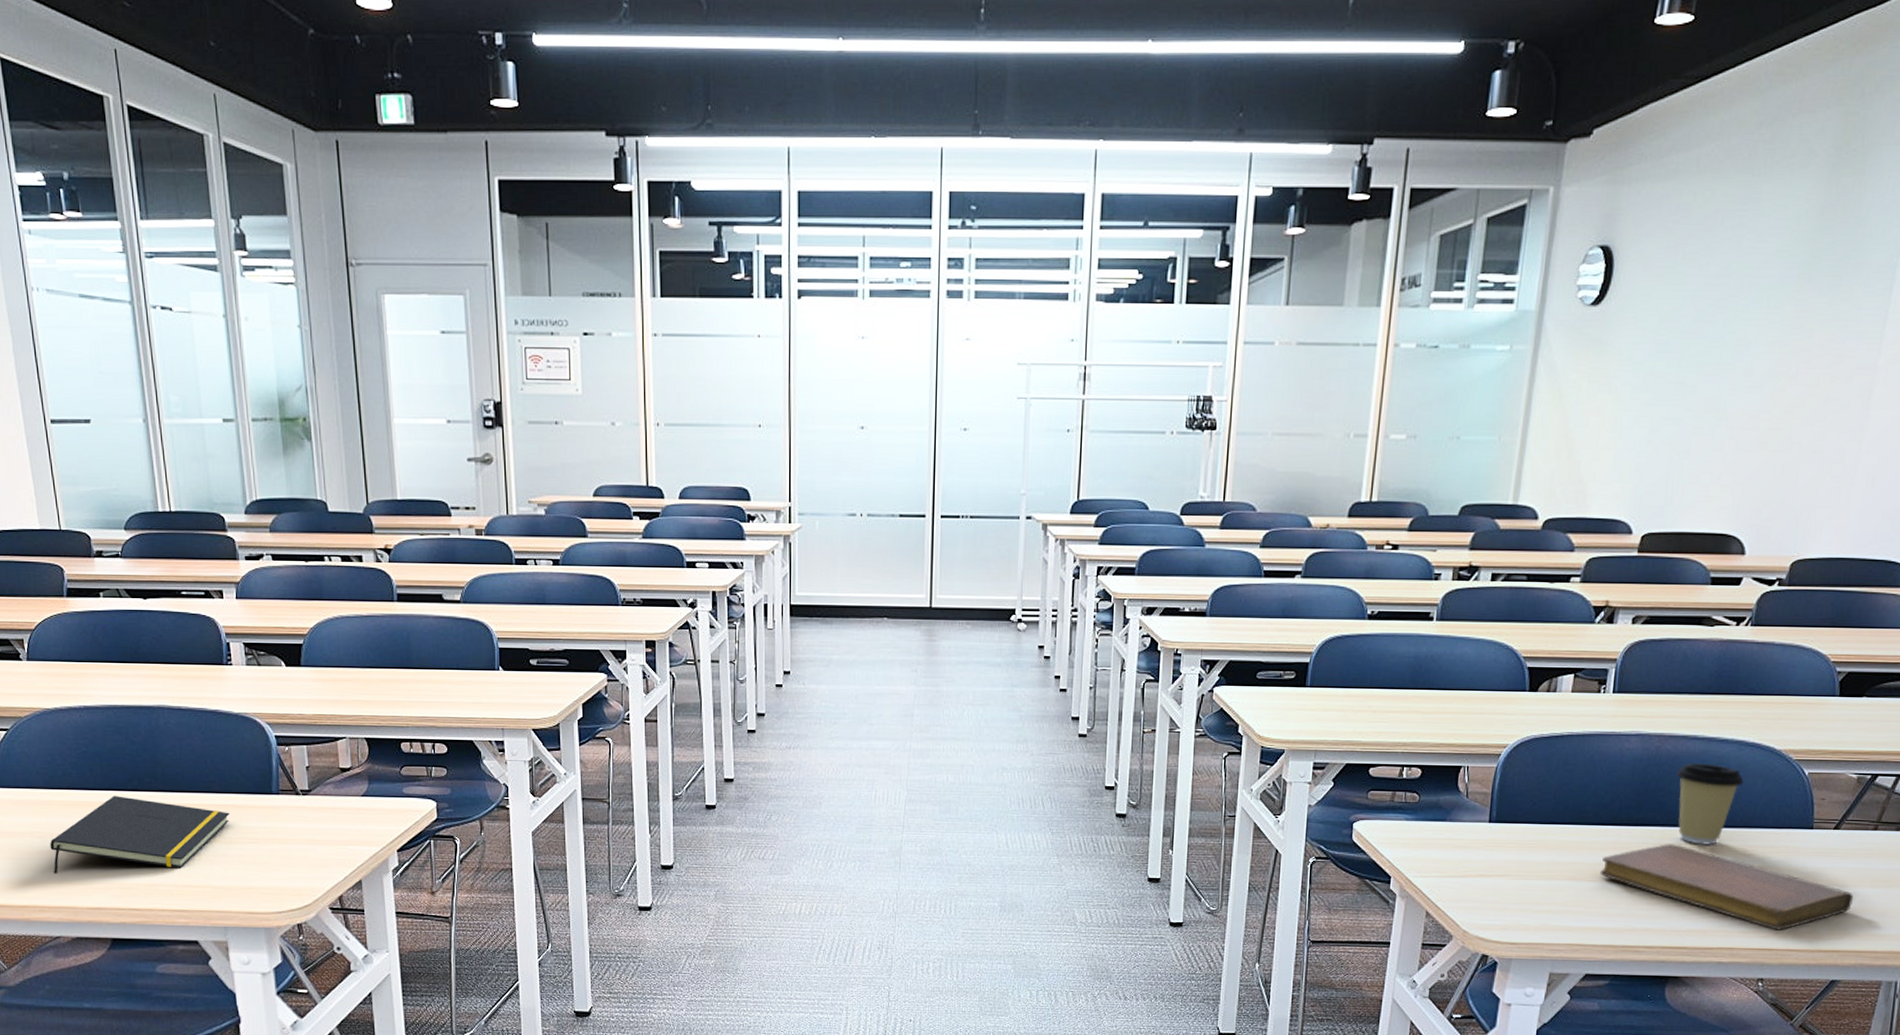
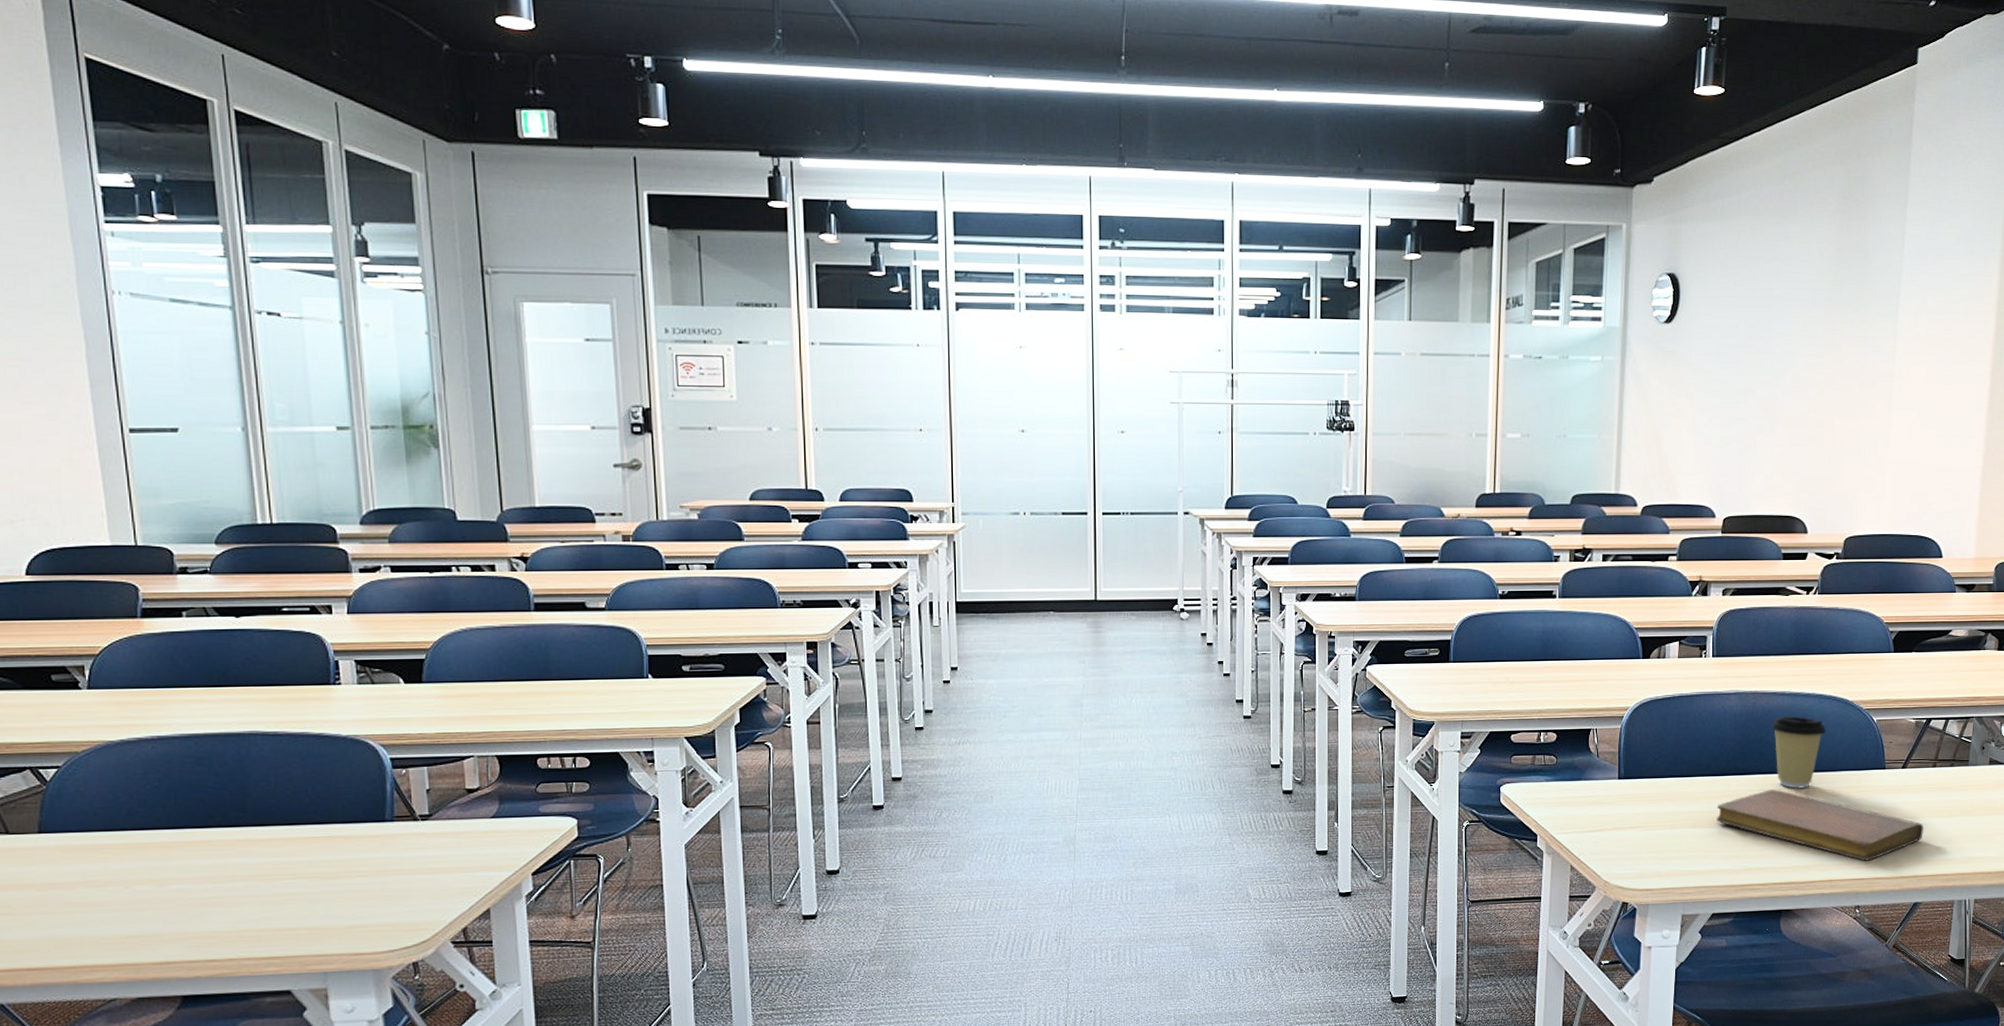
notepad: present [50,796,230,874] -> none [107,834,334,927]

